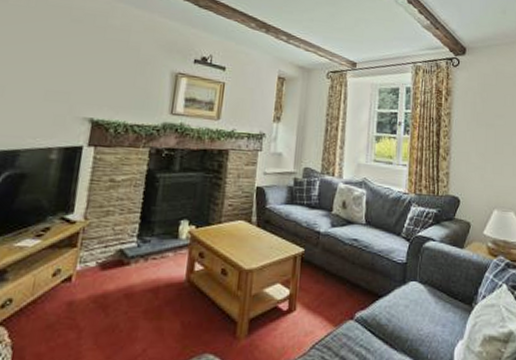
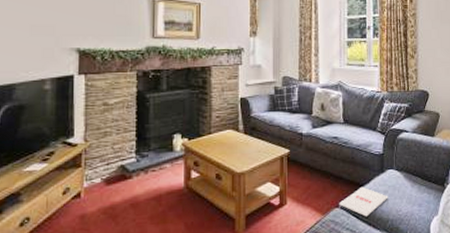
magazine: none [354,298,409,333] -> present [339,186,388,217]

